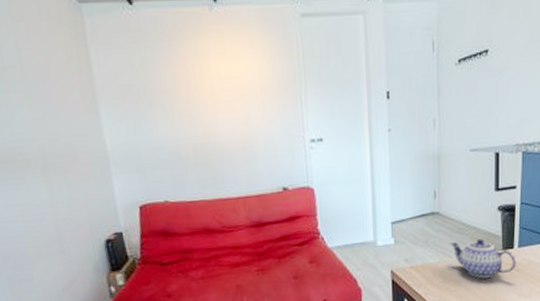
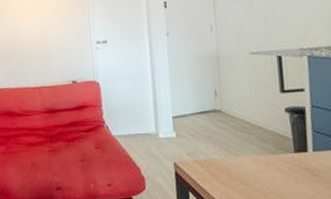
teapot: present [449,238,517,279] -> none [234,138,313,181]

